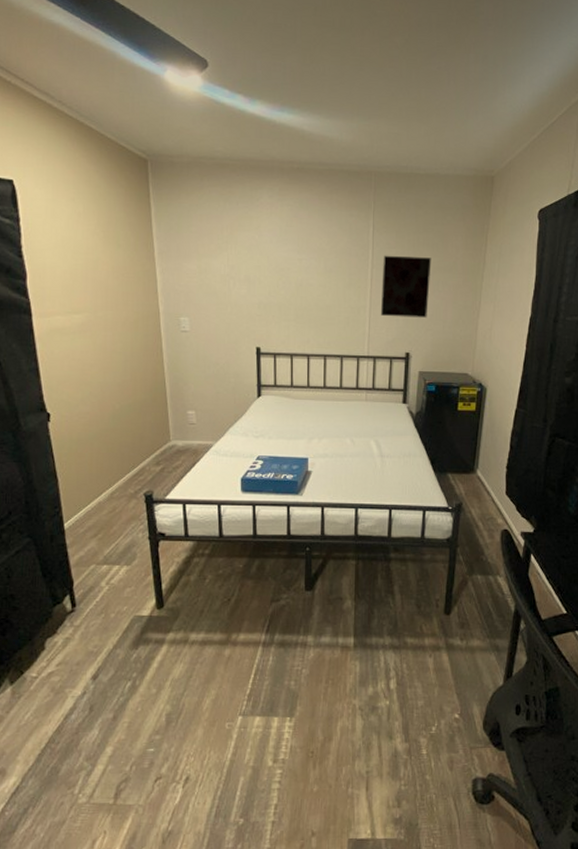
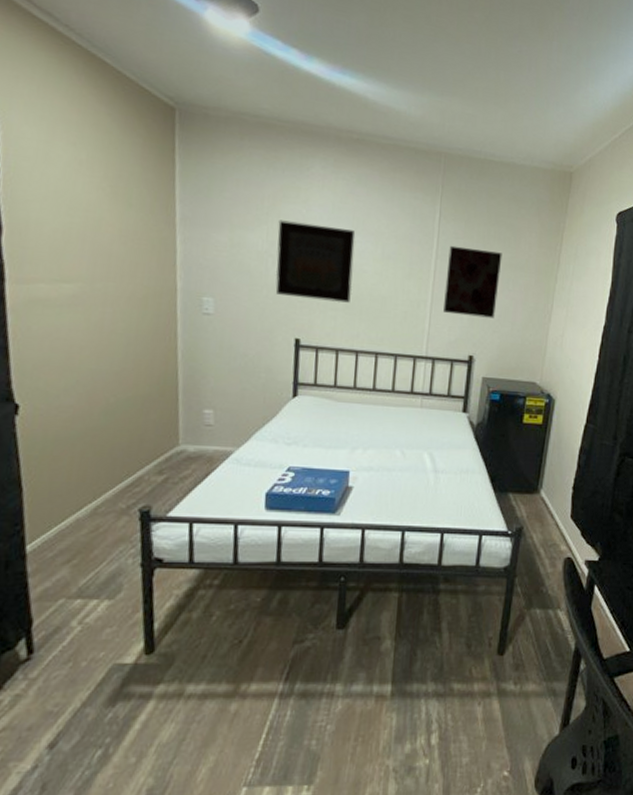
wall art: none [236,246,301,313] -> present [275,220,356,303]

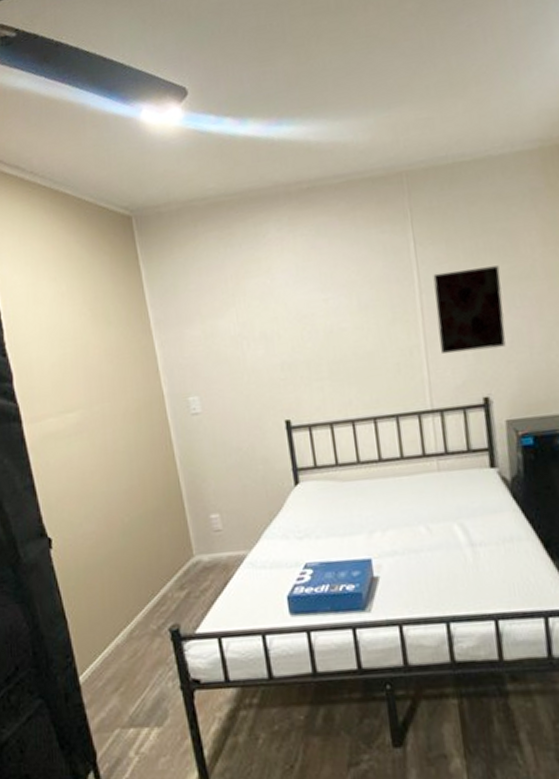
wall art: present [275,220,356,303] -> none [245,287,335,377]

